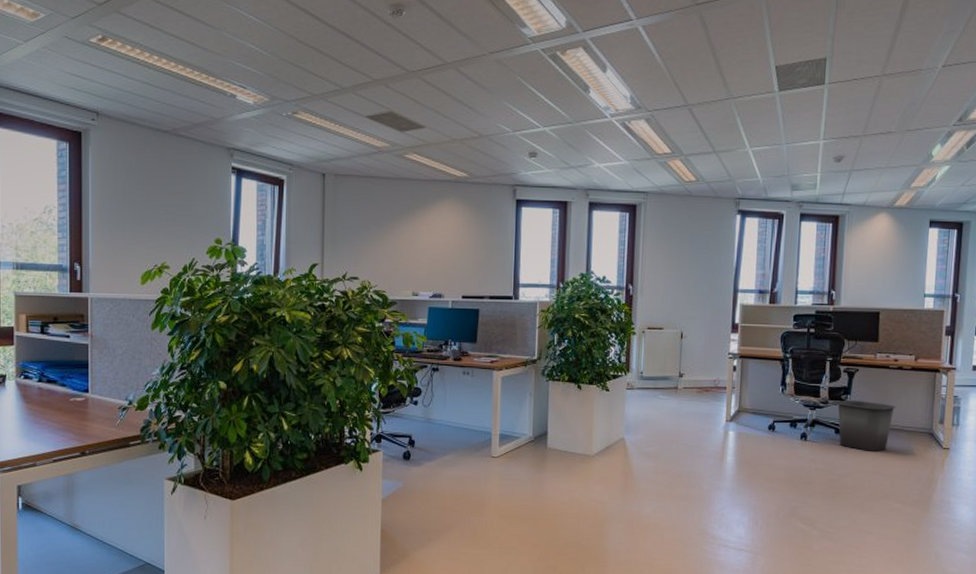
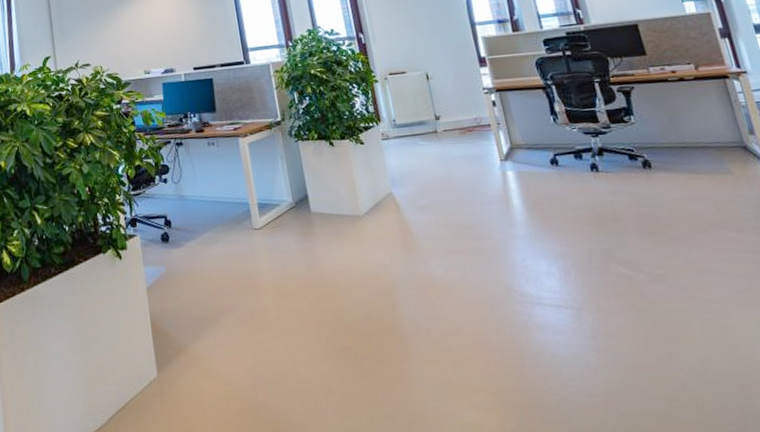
waste bin: present [837,400,896,451] -> none [620,119,697,176]

